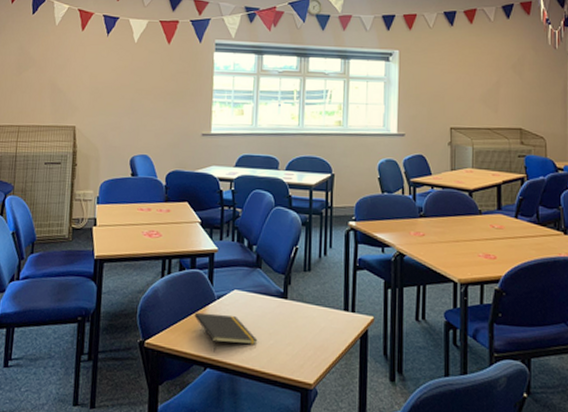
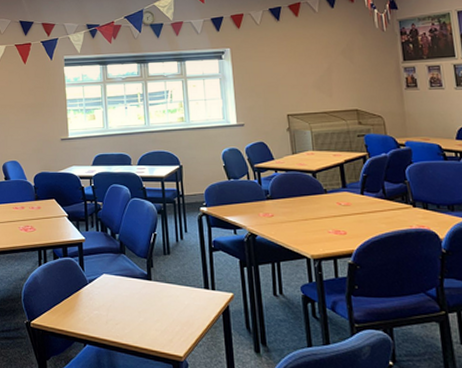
notepad: present [194,312,258,352] -> none [70,295,129,330]

